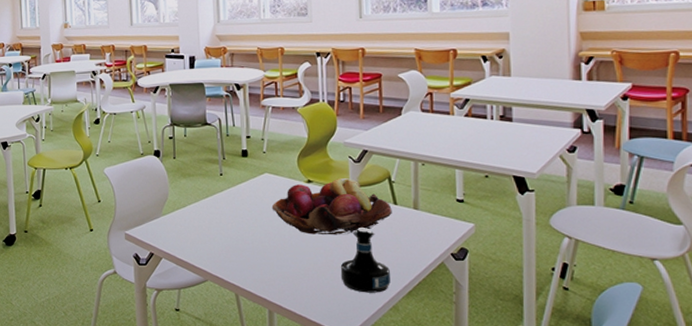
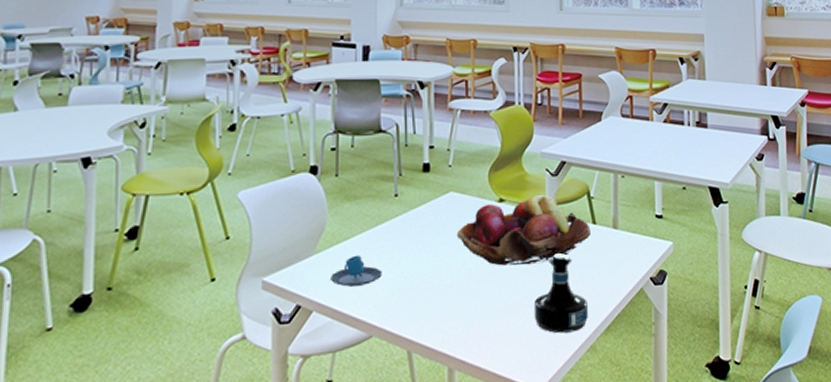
mug: none [174,219,213,242] -> present [331,254,382,287]

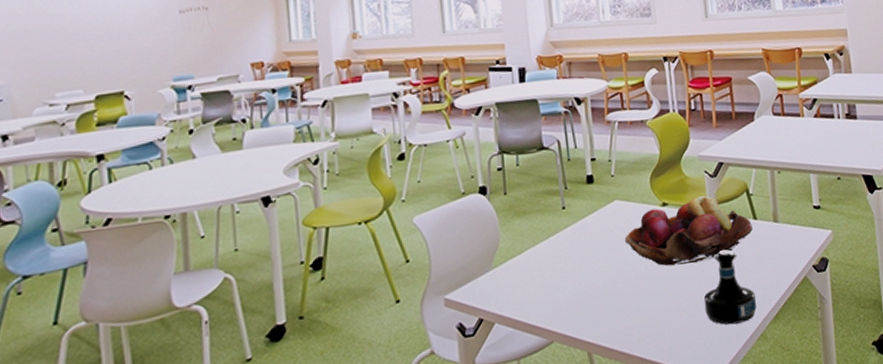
mug: present [331,254,382,287] -> none [508,266,557,298]

